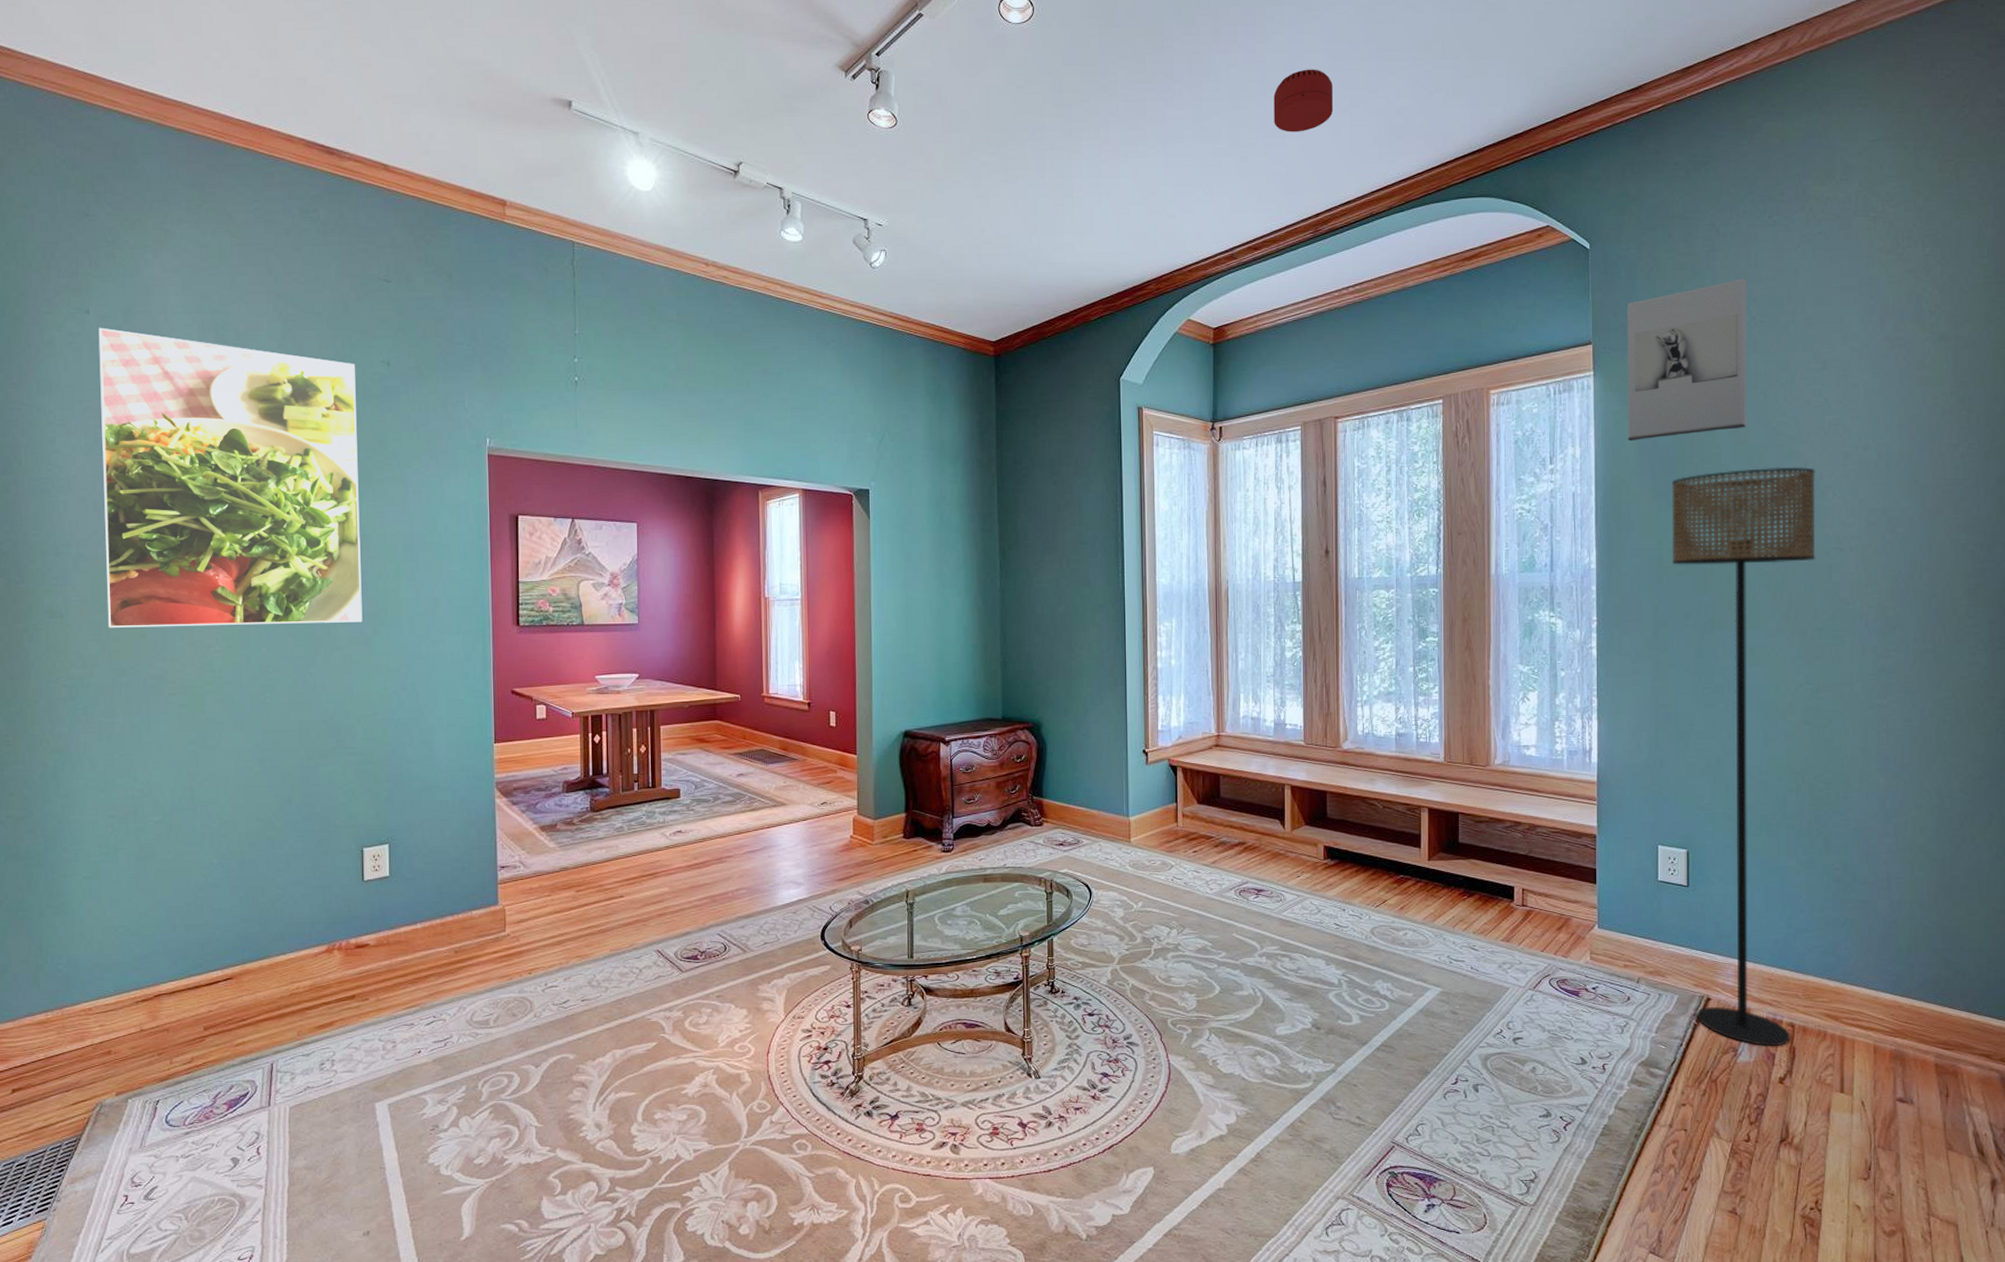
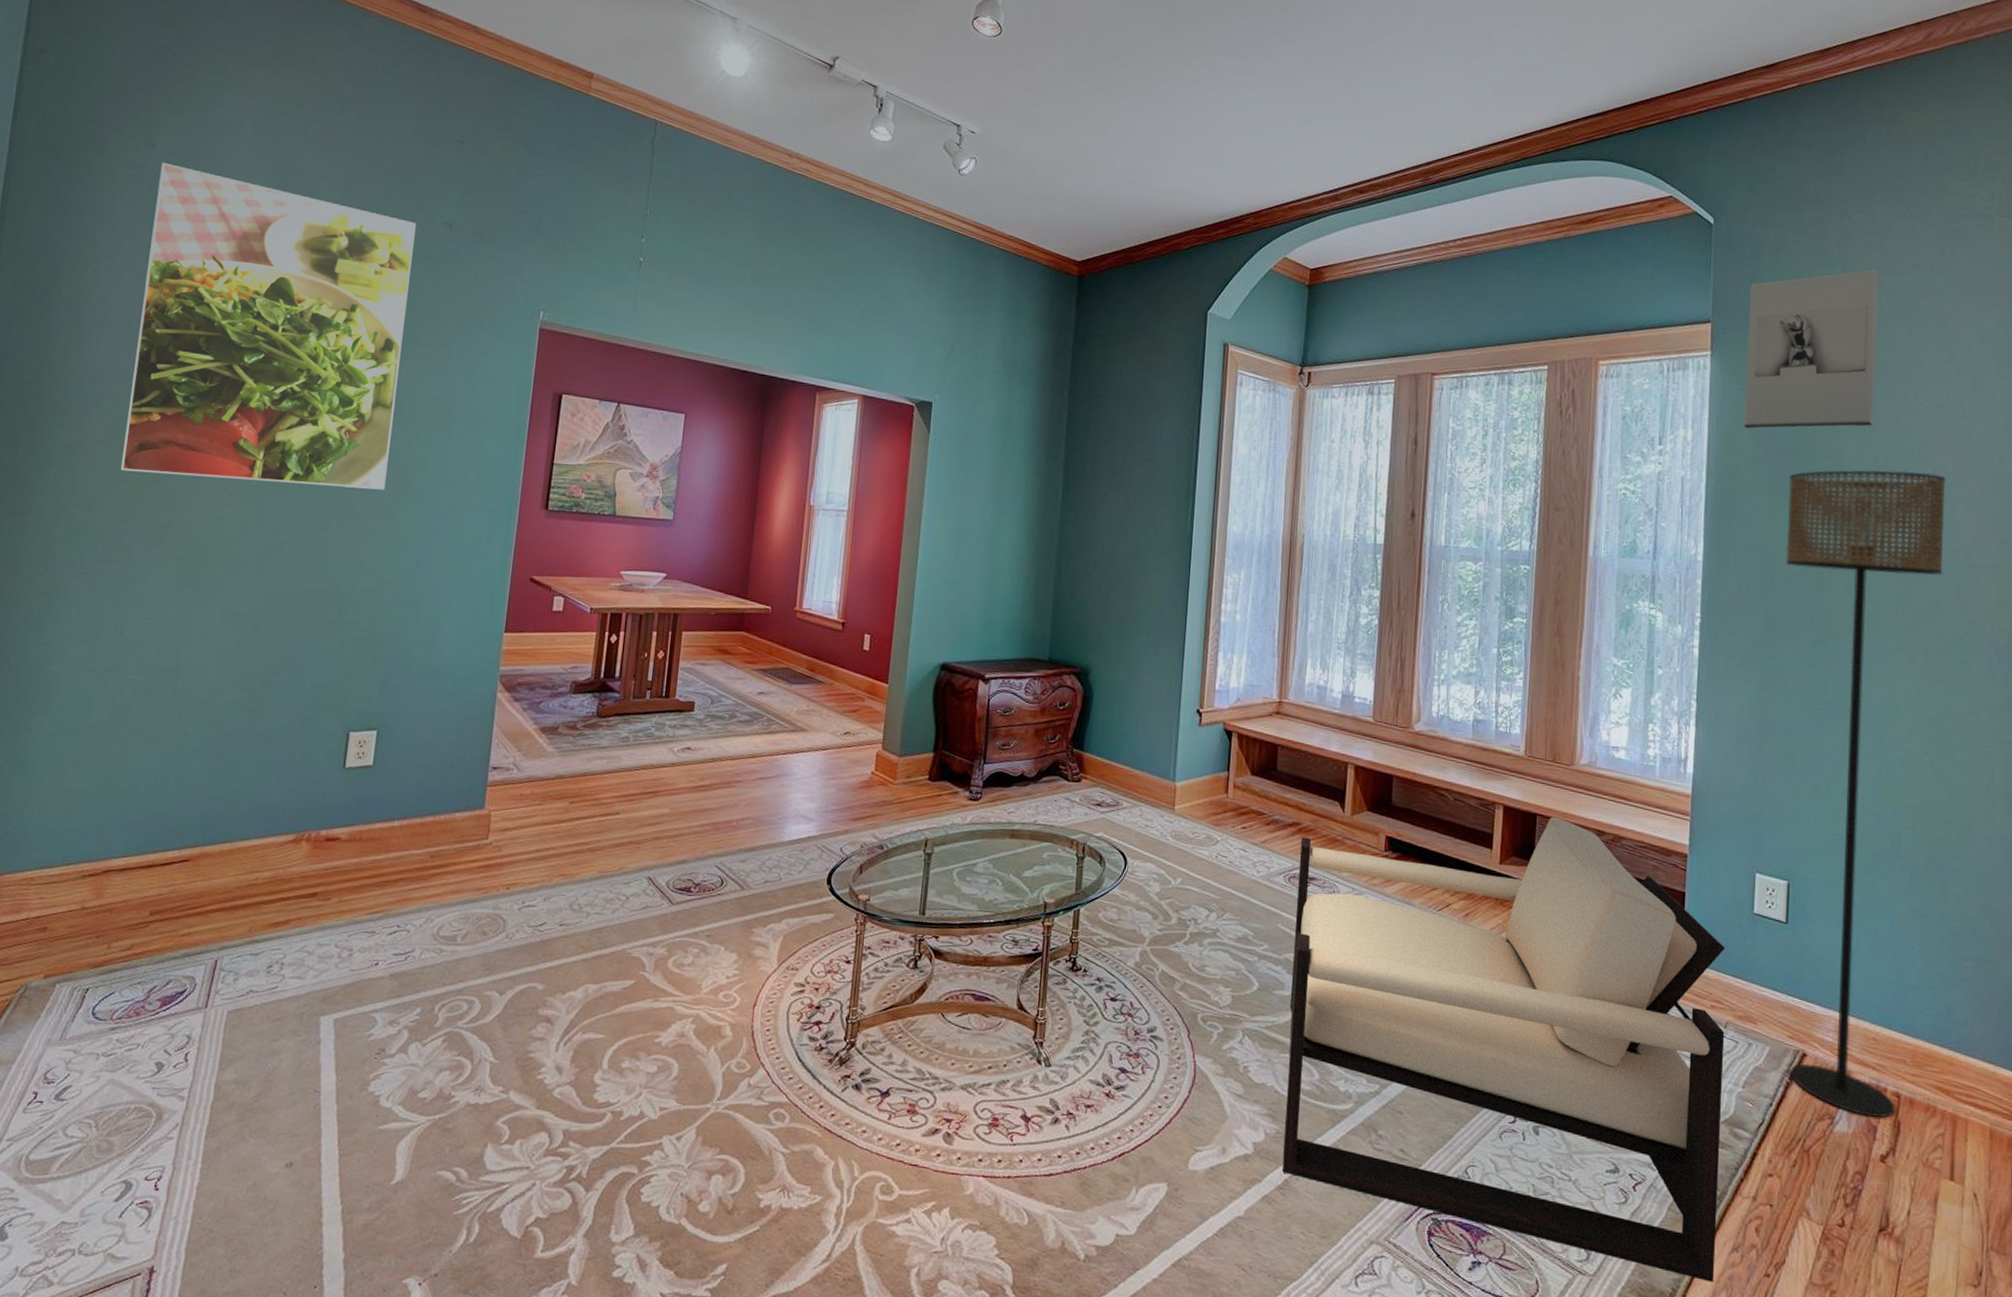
armchair: none [1247,813,1638,1200] -> present [1282,817,1725,1282]
smoke detector: present [1273,69,1334,132] -> none [1390,16,1455,79]

